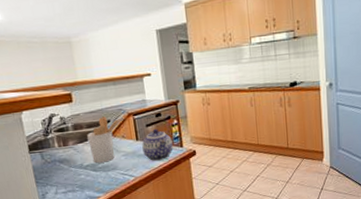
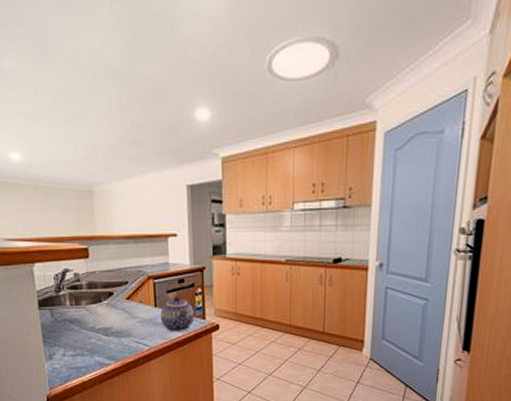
utensil holder: present [87,116,122,163] -> none [102,277,141,328]

